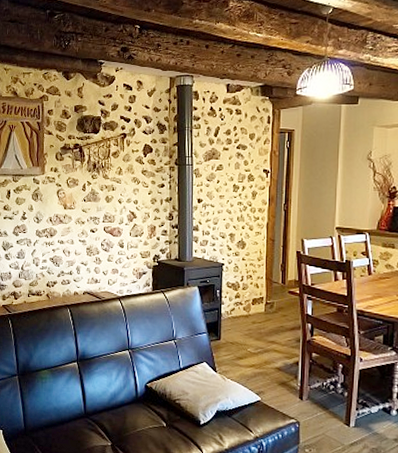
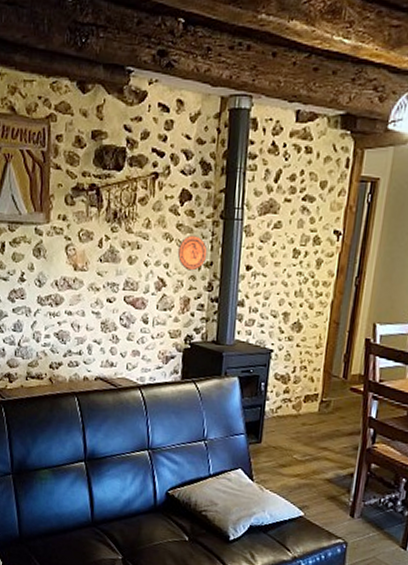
decorative plate: none [143,178,167,205] -> present [177,235,208,271]

